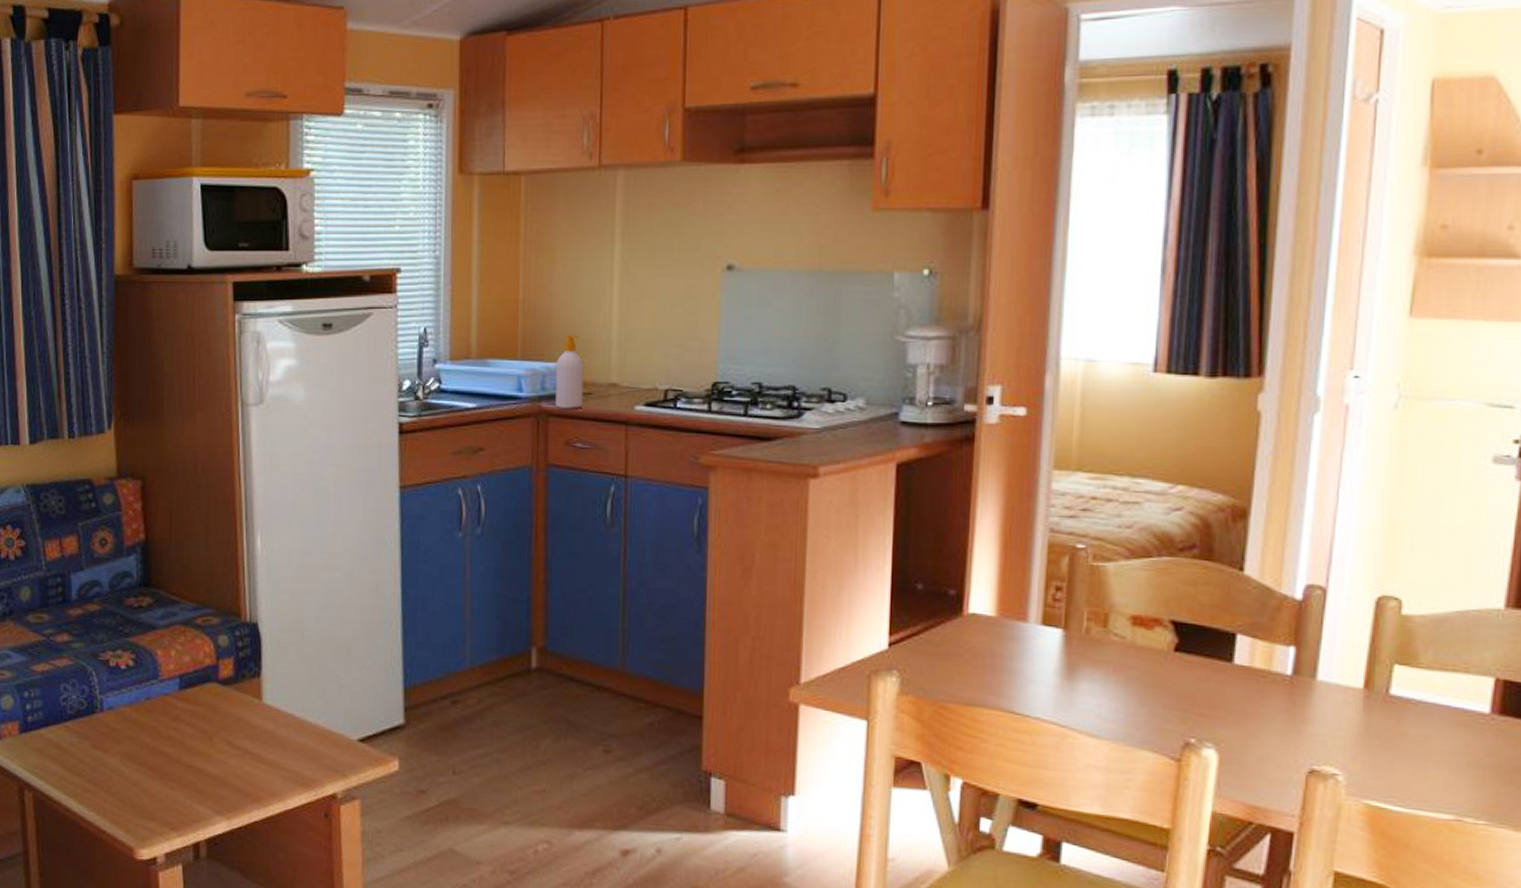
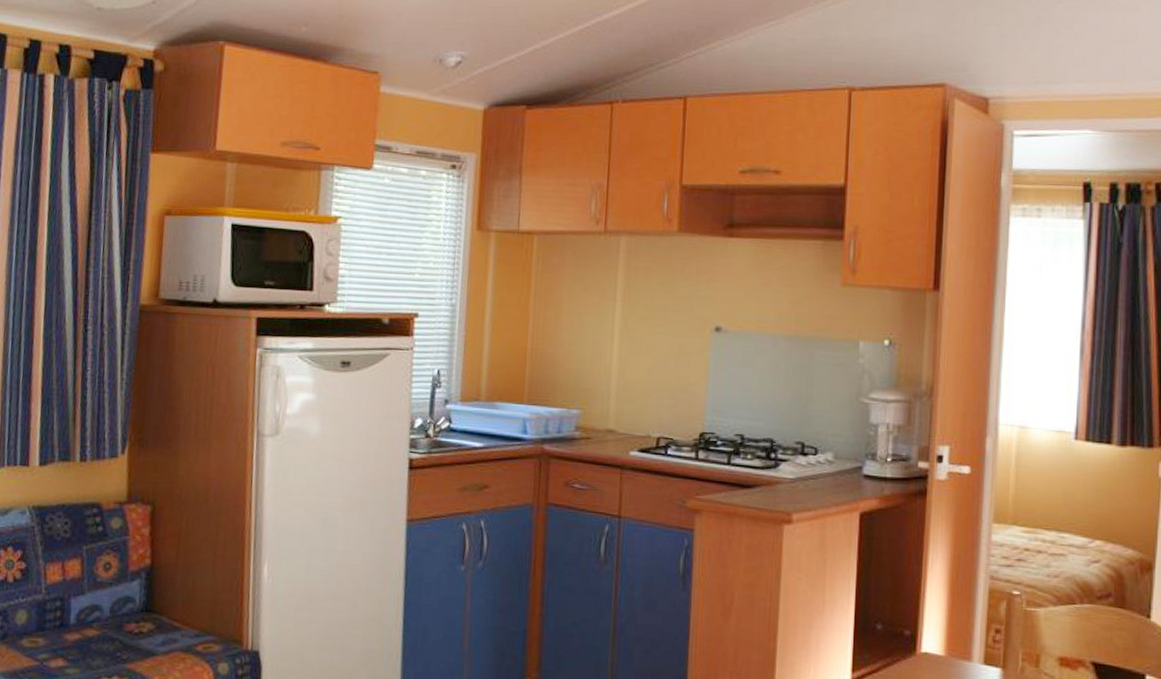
soap bottle: present [555,335,584,409] -> none [557,383,585,452]

